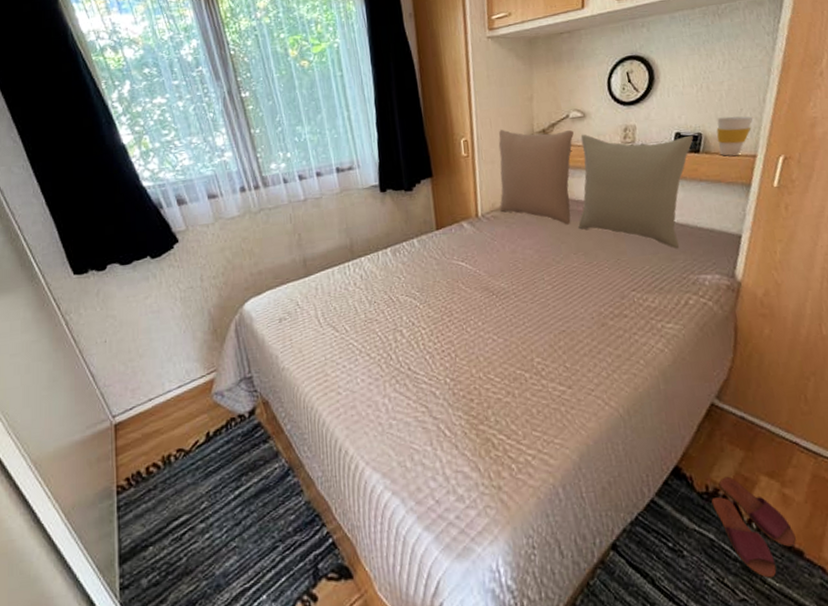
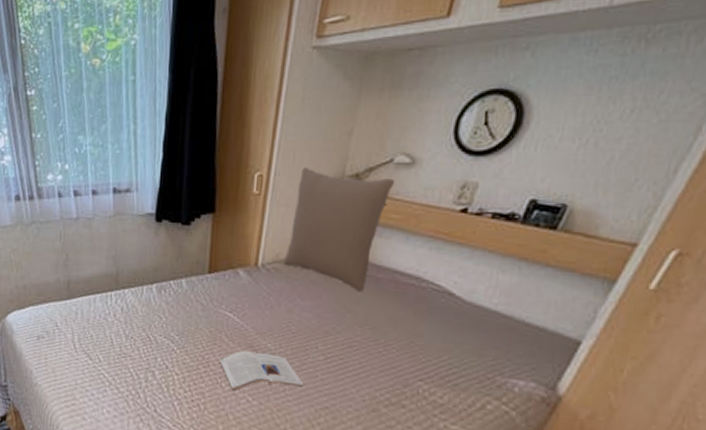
magazine: none [461,292,540,334] -> present [220,350,304,391]
pillow: present [578,134,693,249] -> none [372,185,554,344]
cup: present [716,116,753,157] -> none [585,187,651,242]

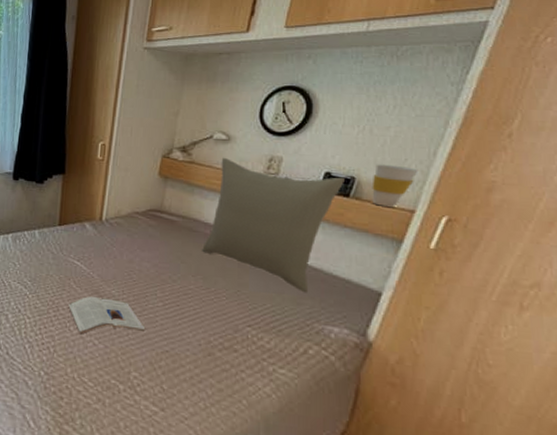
pillow: present [284,167,394,292] -> none [125,140,214,246]
pillow: none [372,185,554,344] -> present [202,157,344,293]
cup: none [585,187,651,242] -> present [372,164,418,208]

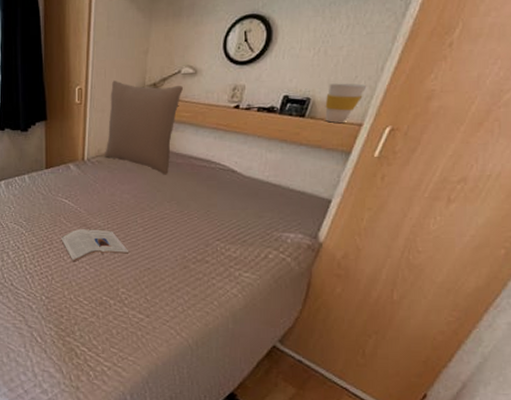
pillow: none [125,140,214,246] -> present [105,80,183,175]
pillow: present [202,157,344,293] -> none [175,90,301,207]

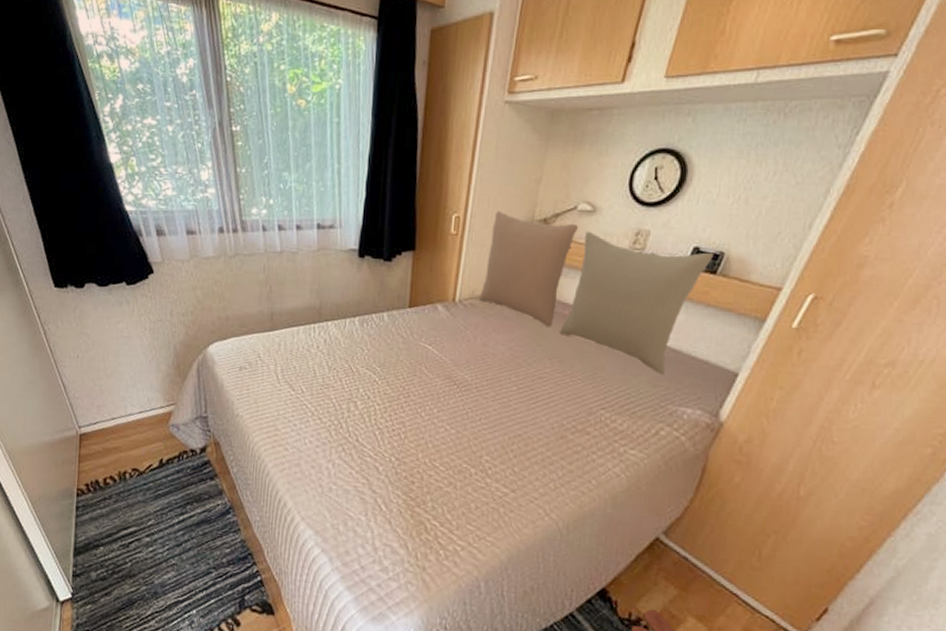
magazine: present [61,228,129,262] -> none [420,381,499,420]
pillow: none [175,90,301,207] -> present [559,231,713,375]
cup: present [325,83,367,124] -> none [739,238,791,286]

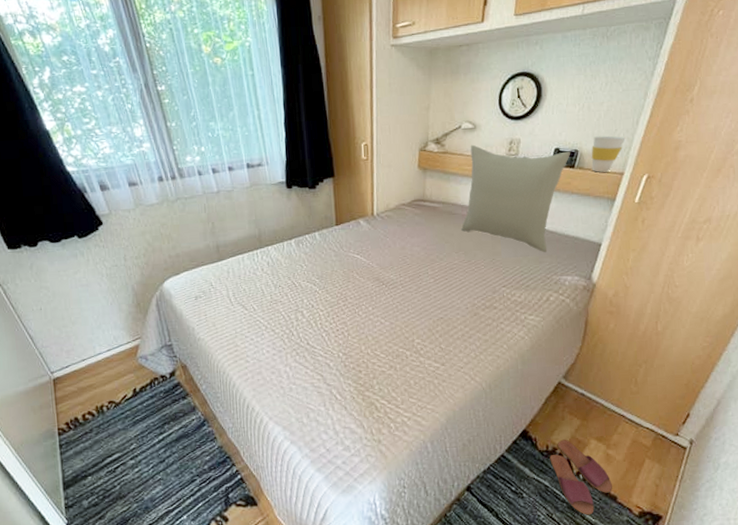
pillow: present [480,211,578,327] -> none [393,136,464,227]
cup: none [739,238,791,286] -> present [591,135,626,173]

